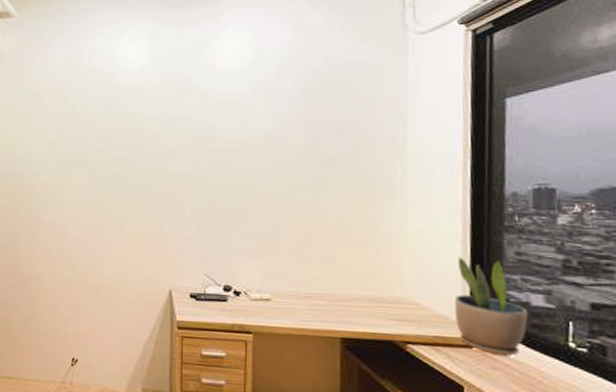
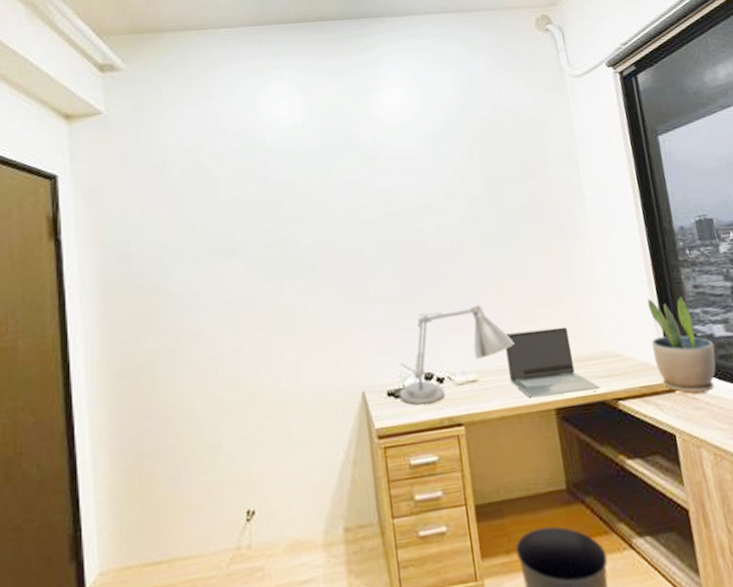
desk lamp: none [200,236,311,310] -> present [399,305,515,405]
laptop: none [301,266,391,331] -> present [506,326,601,398]

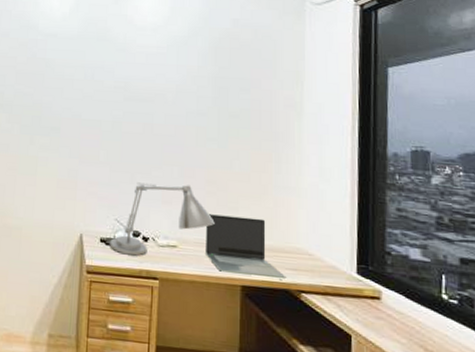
potted plant: present [647,296,716,395] -> none [344,211,408,307]

